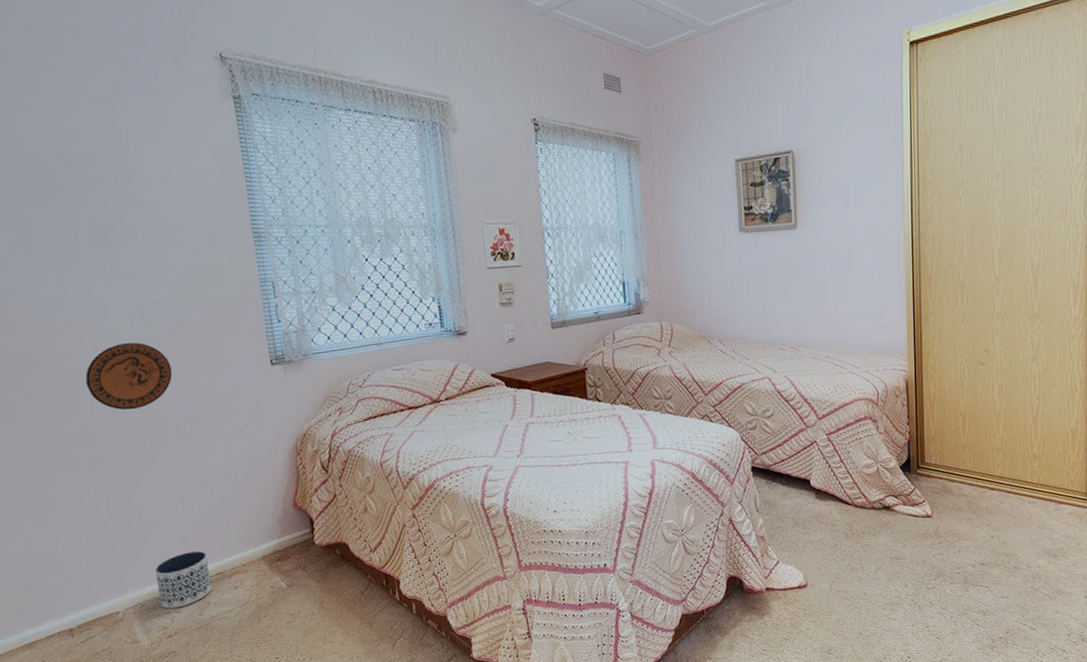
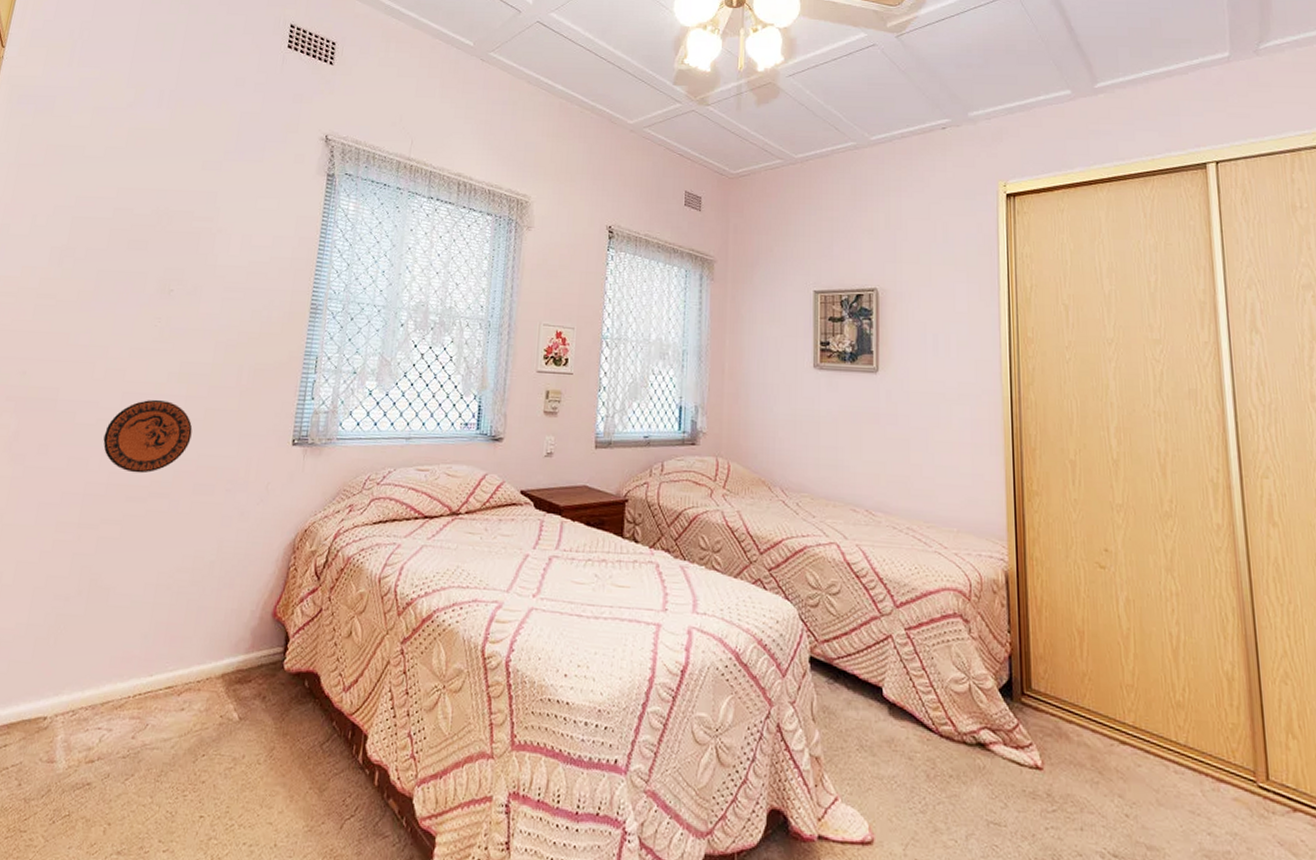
planter: present [155,551,212,609] -> none [94,653,162,725]

